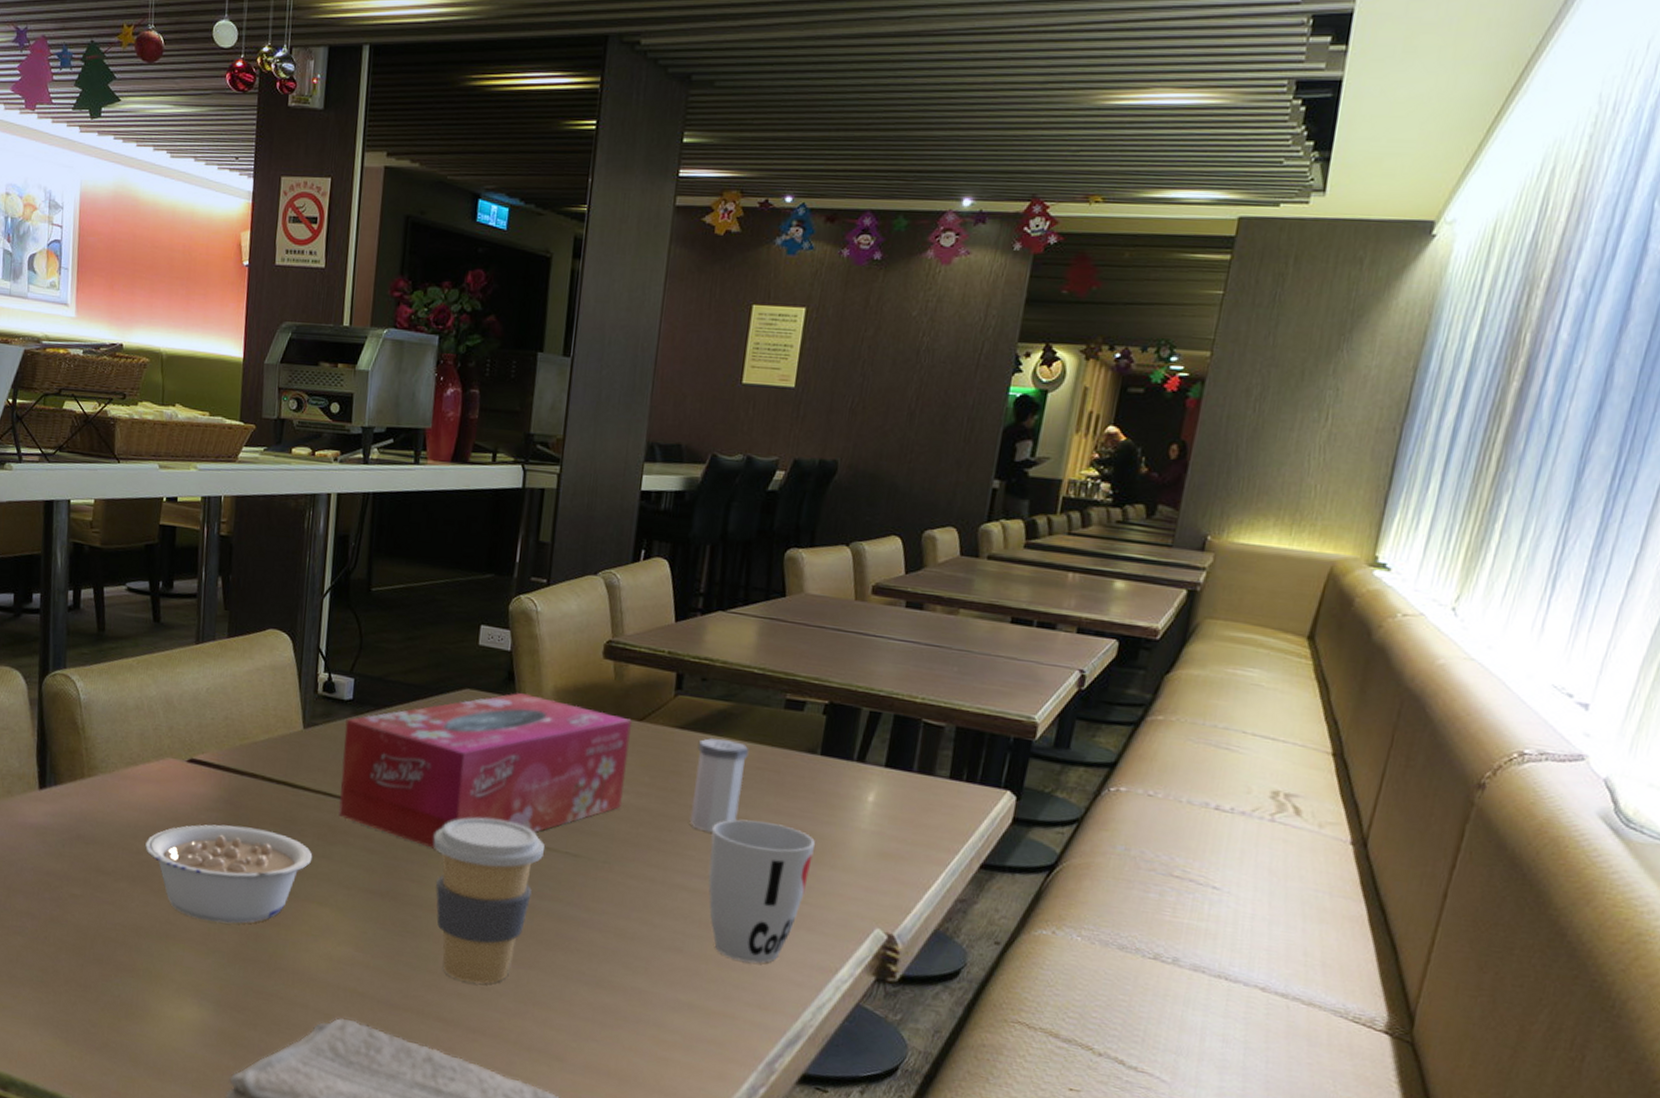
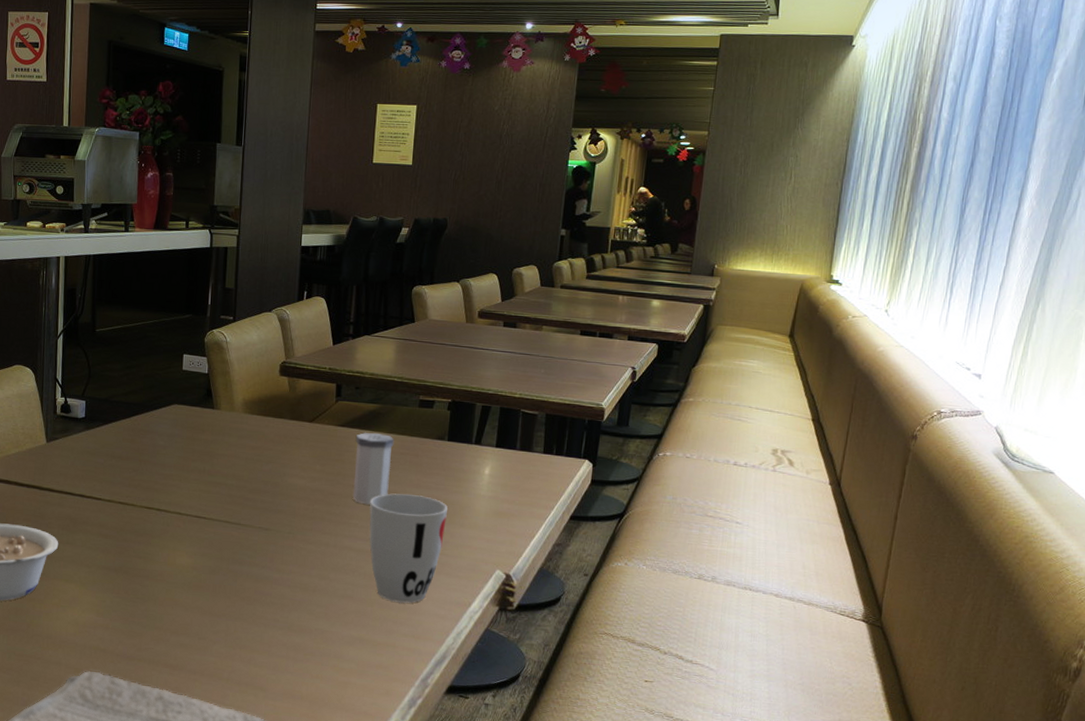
tissue box: present [338,693,632,849] -> none [78,406,304,531]
coffee cup: present [433,817,545,984] -> none [155,504,242,636]

